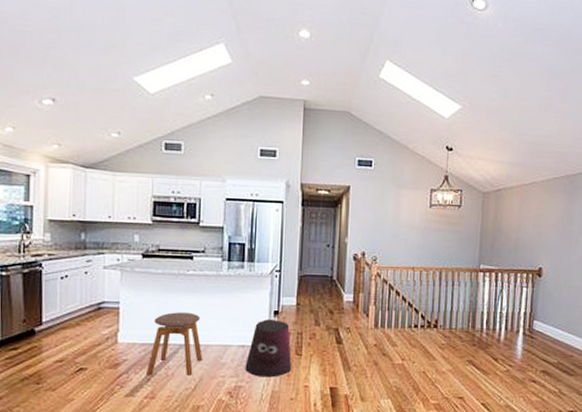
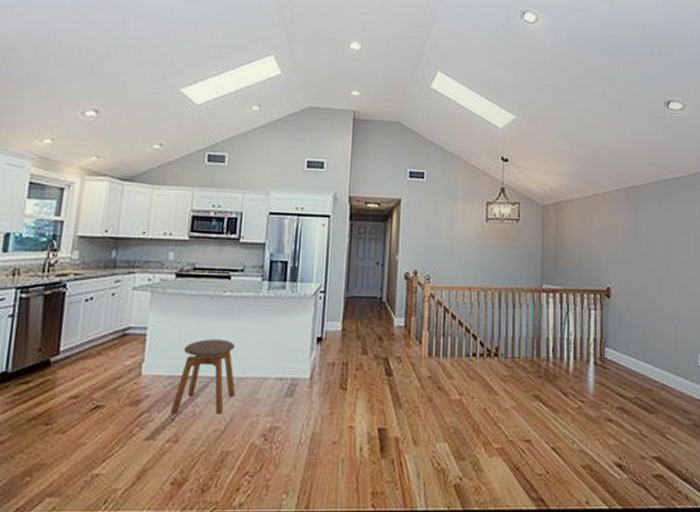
stool: present [245,319,292,378] -> none [282,347,336,416]

